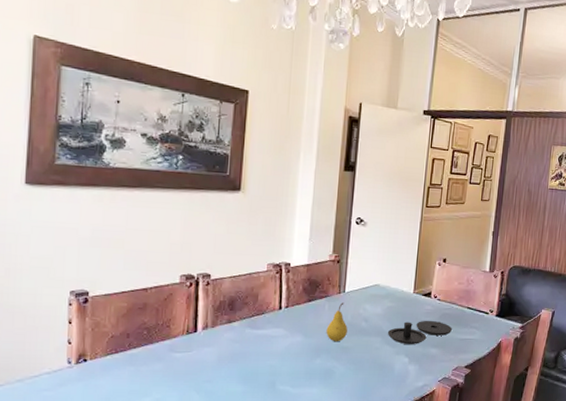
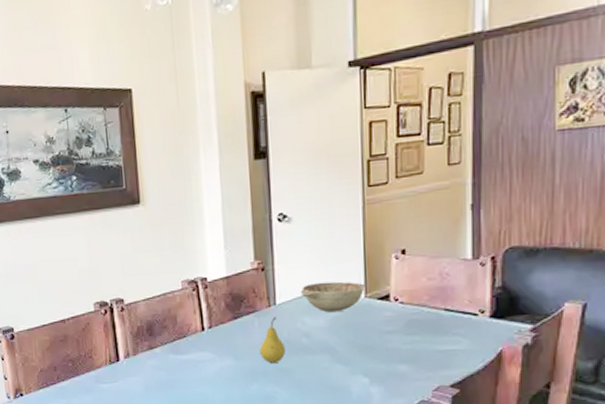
decorative bowl: none [365,277,416,303] -> present [300,281,367,313]
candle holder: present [387,320,452,344] -> none [336,329,425,361]

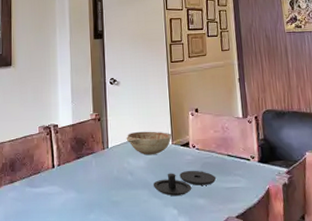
fruit: present [259,317,285,364] -> none [96,158,115,197]
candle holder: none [336,329,425,361] -> present [153,170,216,196]

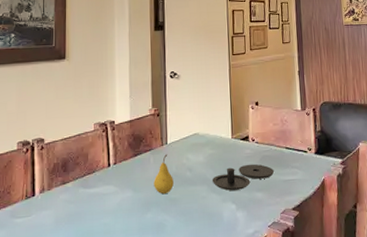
fruit: none [96,158,115,197] -> present [154,154,174,195]
decorative bowl: present [126,131,173,156] -> none [185,125,233,151]

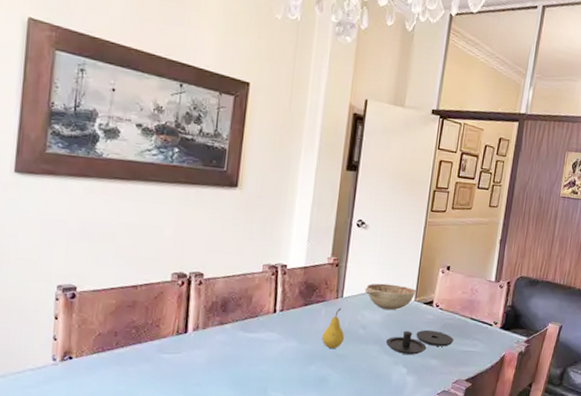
decorative bowl: none [185,125,233,151] -> present [364,283,418,311]

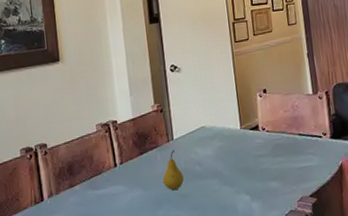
decorative bowl: present [364,283,418,311] -> none [191,117,241,143]
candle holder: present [385,329,453,355] -> none [223,153,288,182]

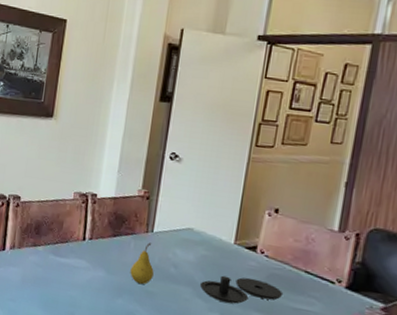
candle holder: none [223,153,288,182] -> present [199,275,282,304]

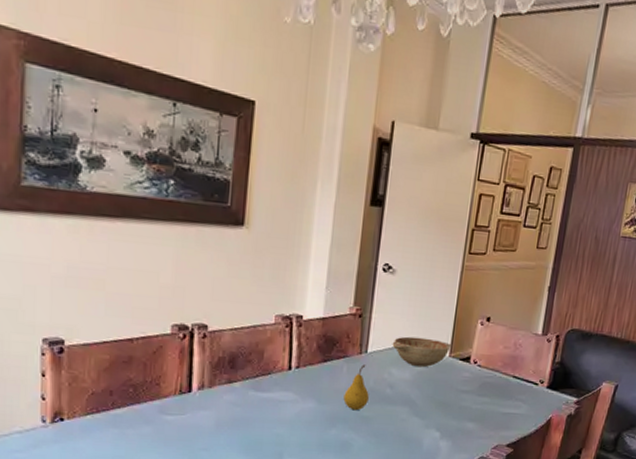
decorative bowl: none [177,220,238,252] -> present [392,336,453,368]
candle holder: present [199,275,282,304] -> none [416,389,493,417]

